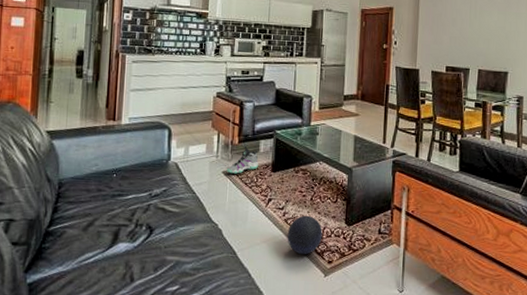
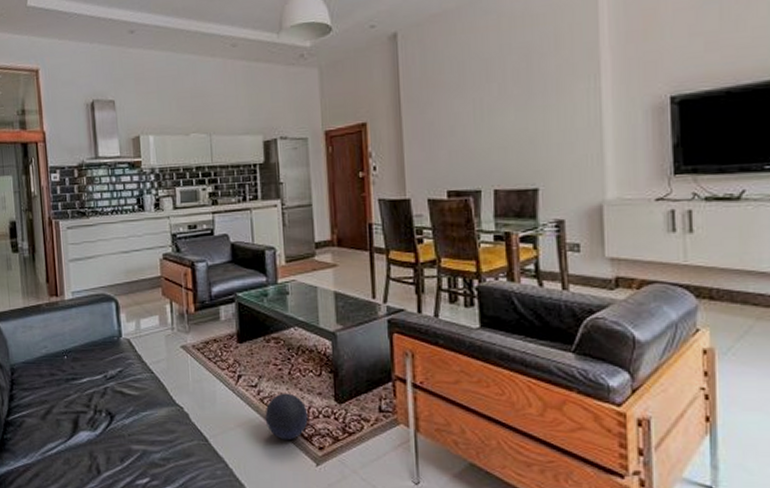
sneaker: present [226,146,259,174] -> none [185,314,221,348]

